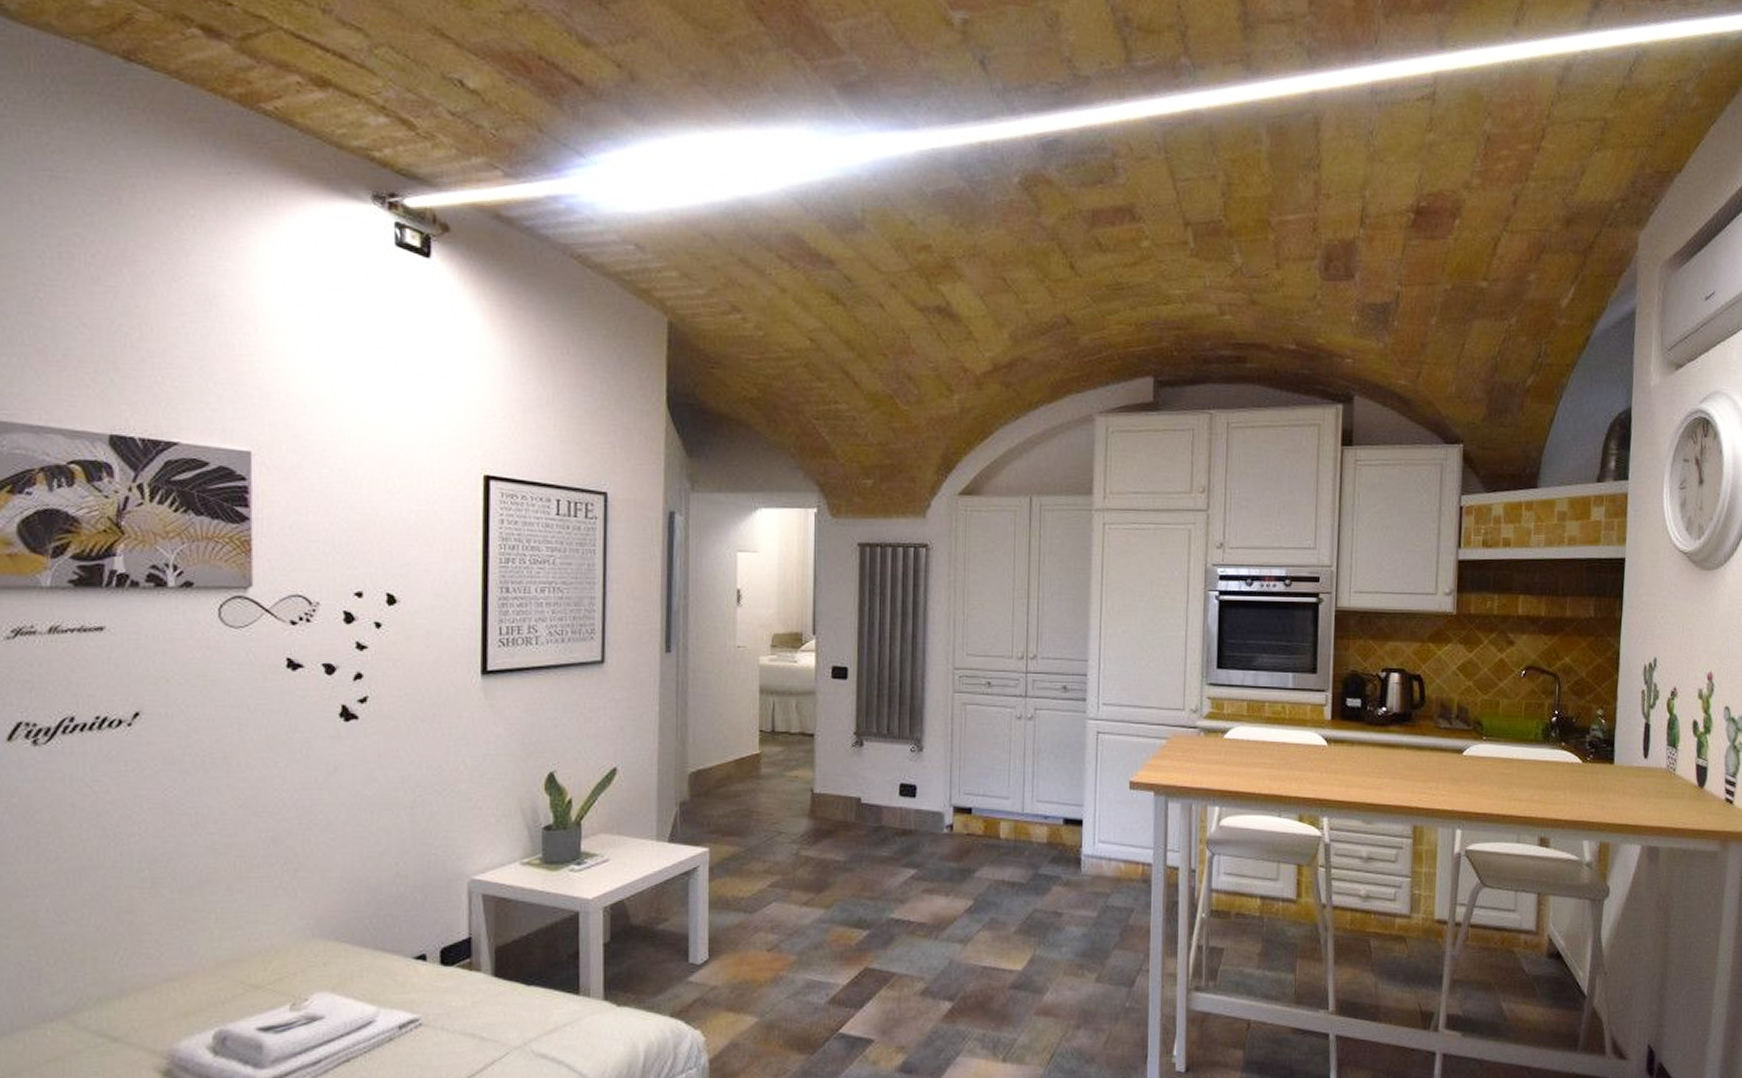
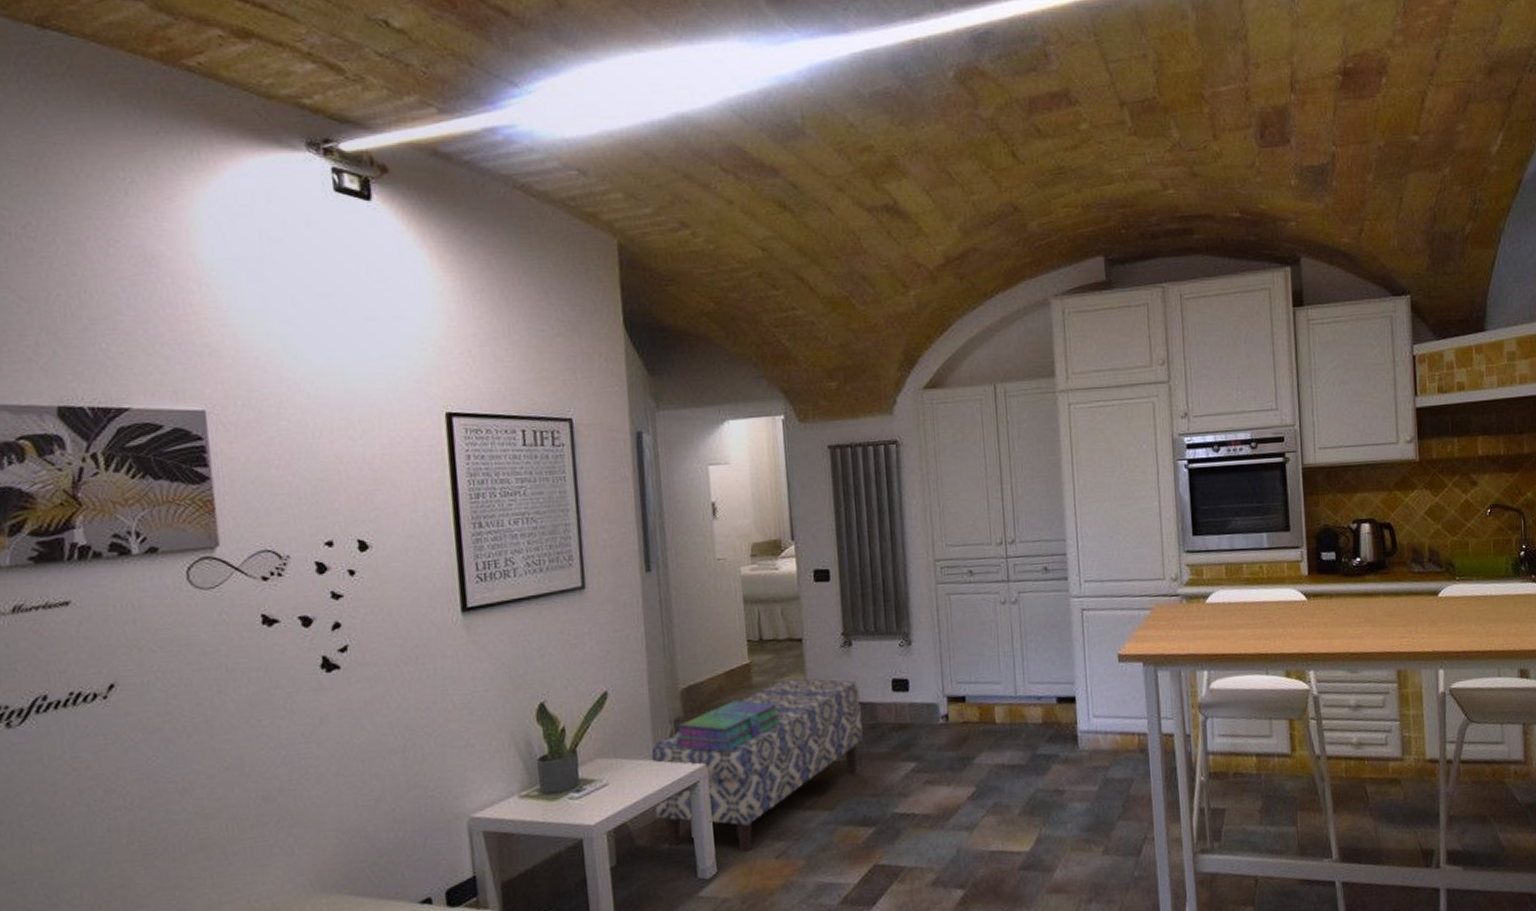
bench: none [653,773,866,943] -> present [651,679,863,853]
stack of books: none [679,789,786,839] -> present [675,700,781,752]

